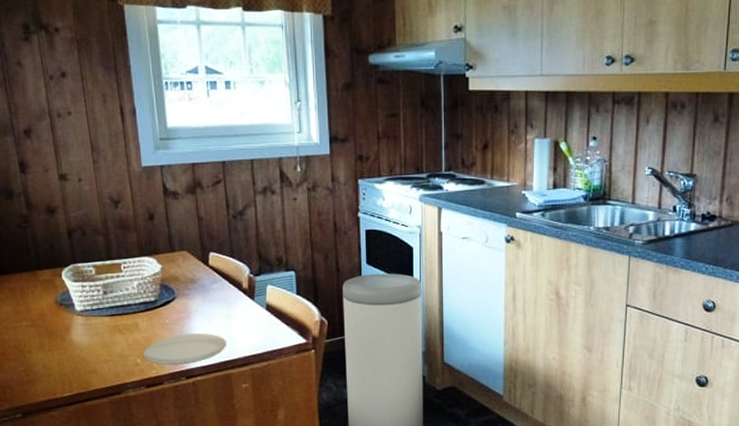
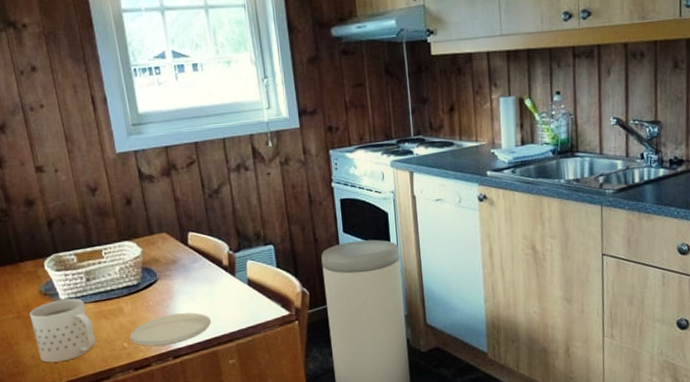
mug: none [44,311,109,374] -> present [29,298,96,363]

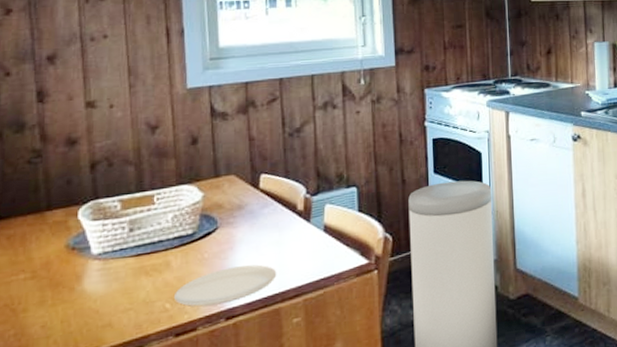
mug: present [29,298,96,363] -> none [48,252,131,333]

